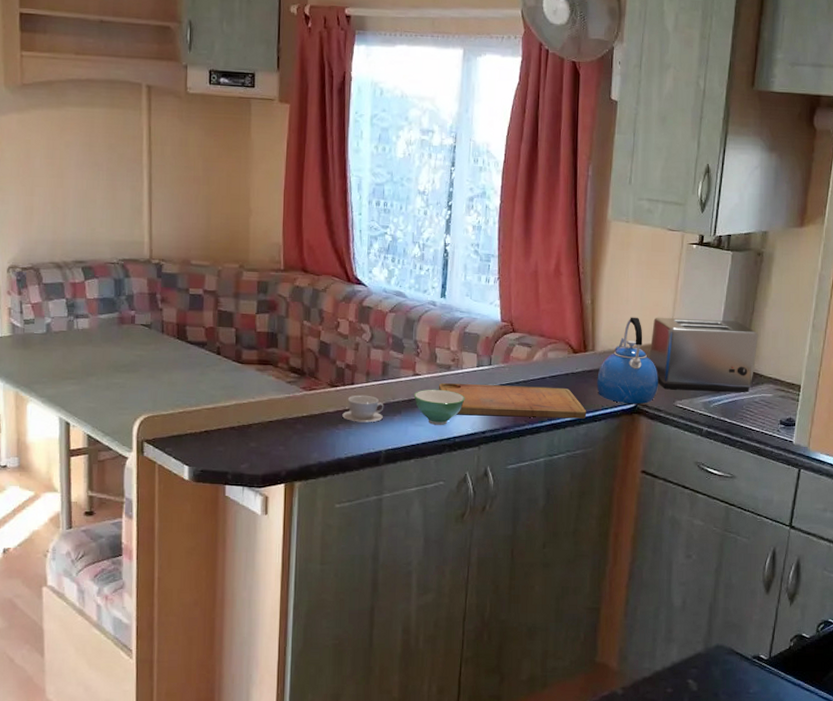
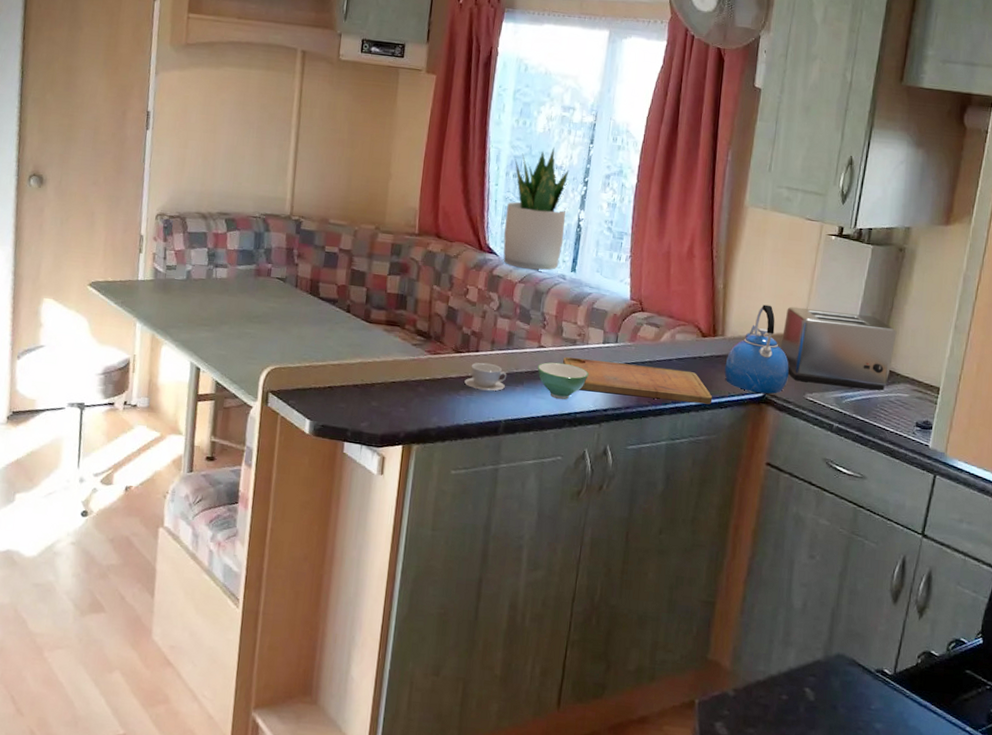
planter: none [371,172,433,299] -> present [503,147,569,271]

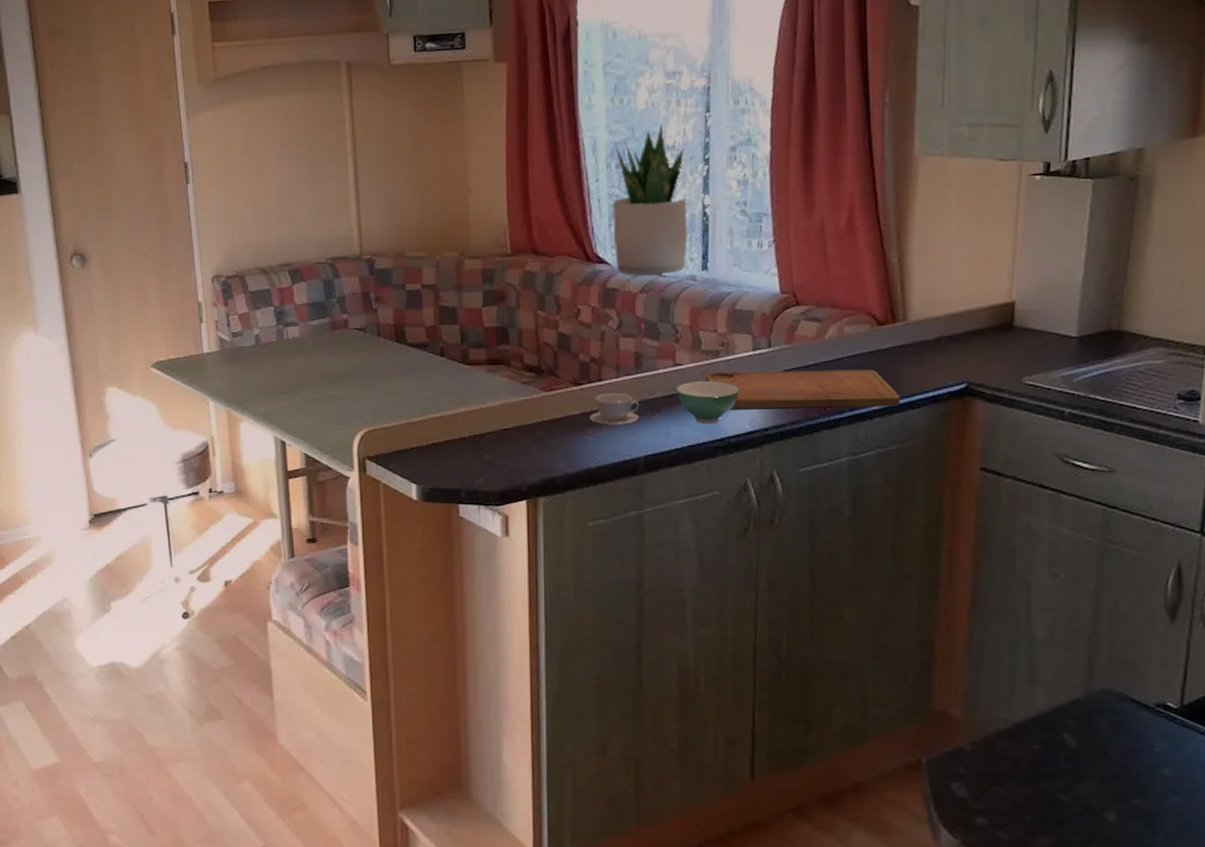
kettle: present [724,304,789,394] -> none [912,274,997,385]
toaster: present [780,306,897,392] -> none [982,268,1139,363]

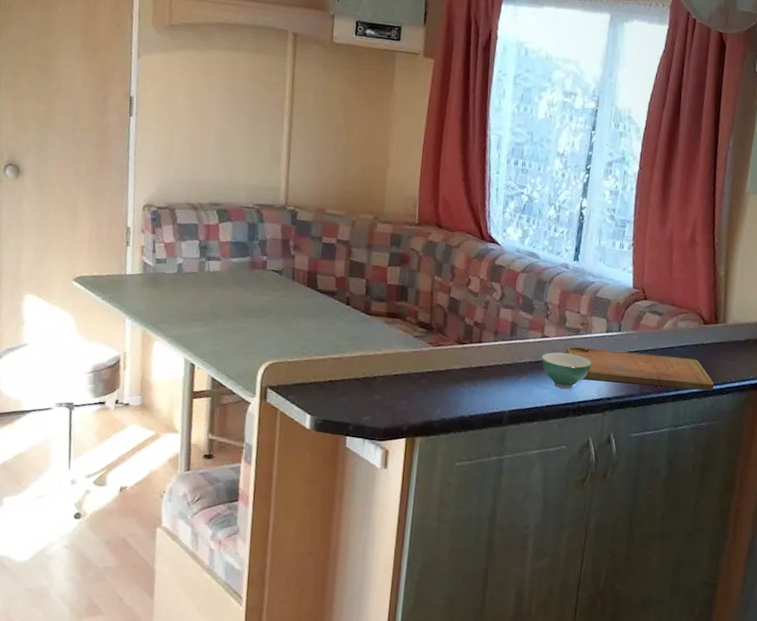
teacup: present [590,392,640,425] -> none [468,353,511,382]
planter: present [613,124,689,276] -> none [505,134,571,260]

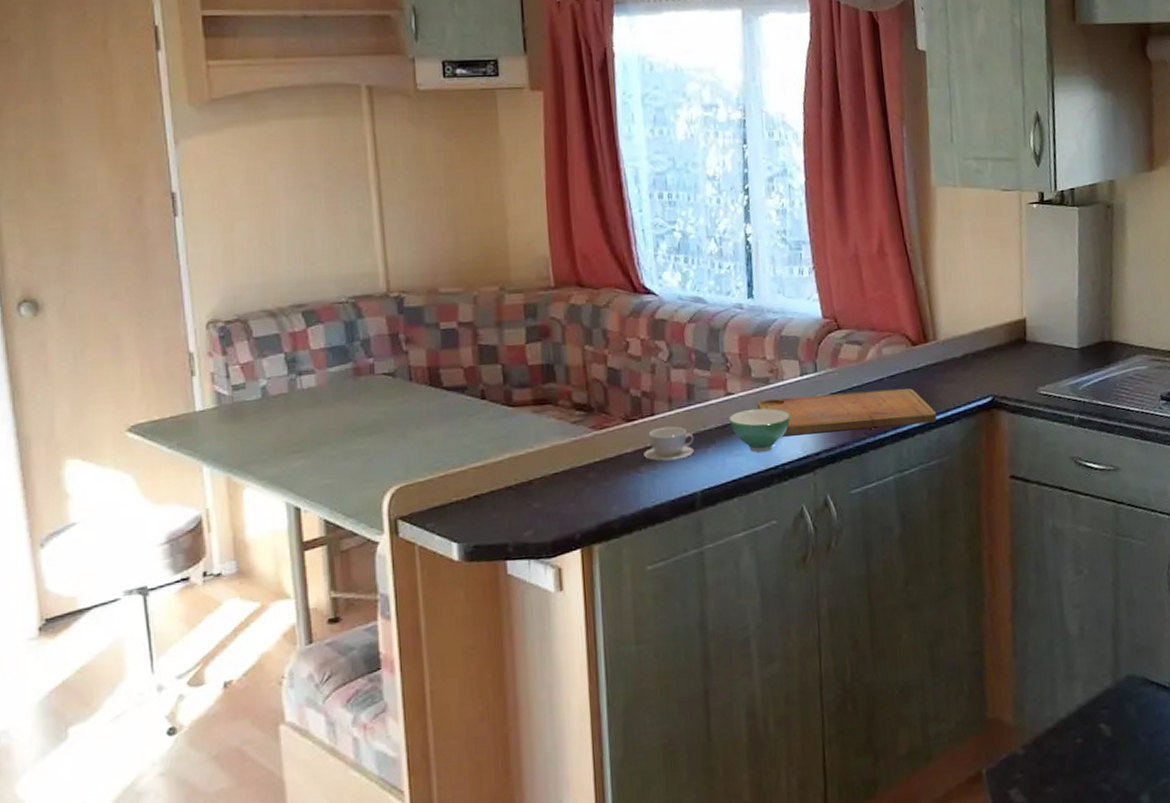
teacup: none [468,353,511,382] -> present [644,426,694,461]

